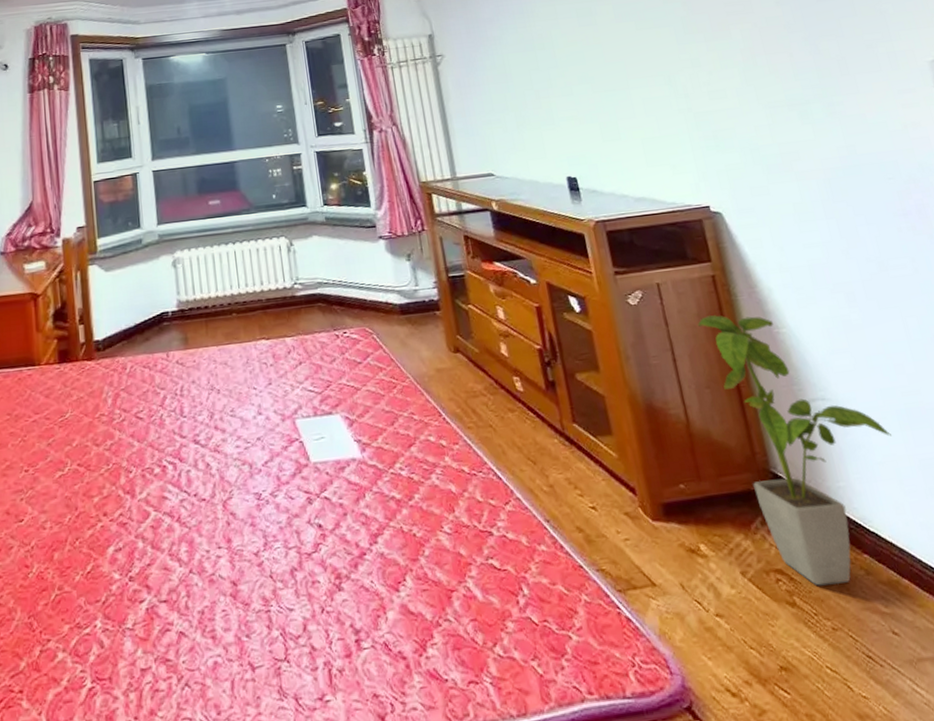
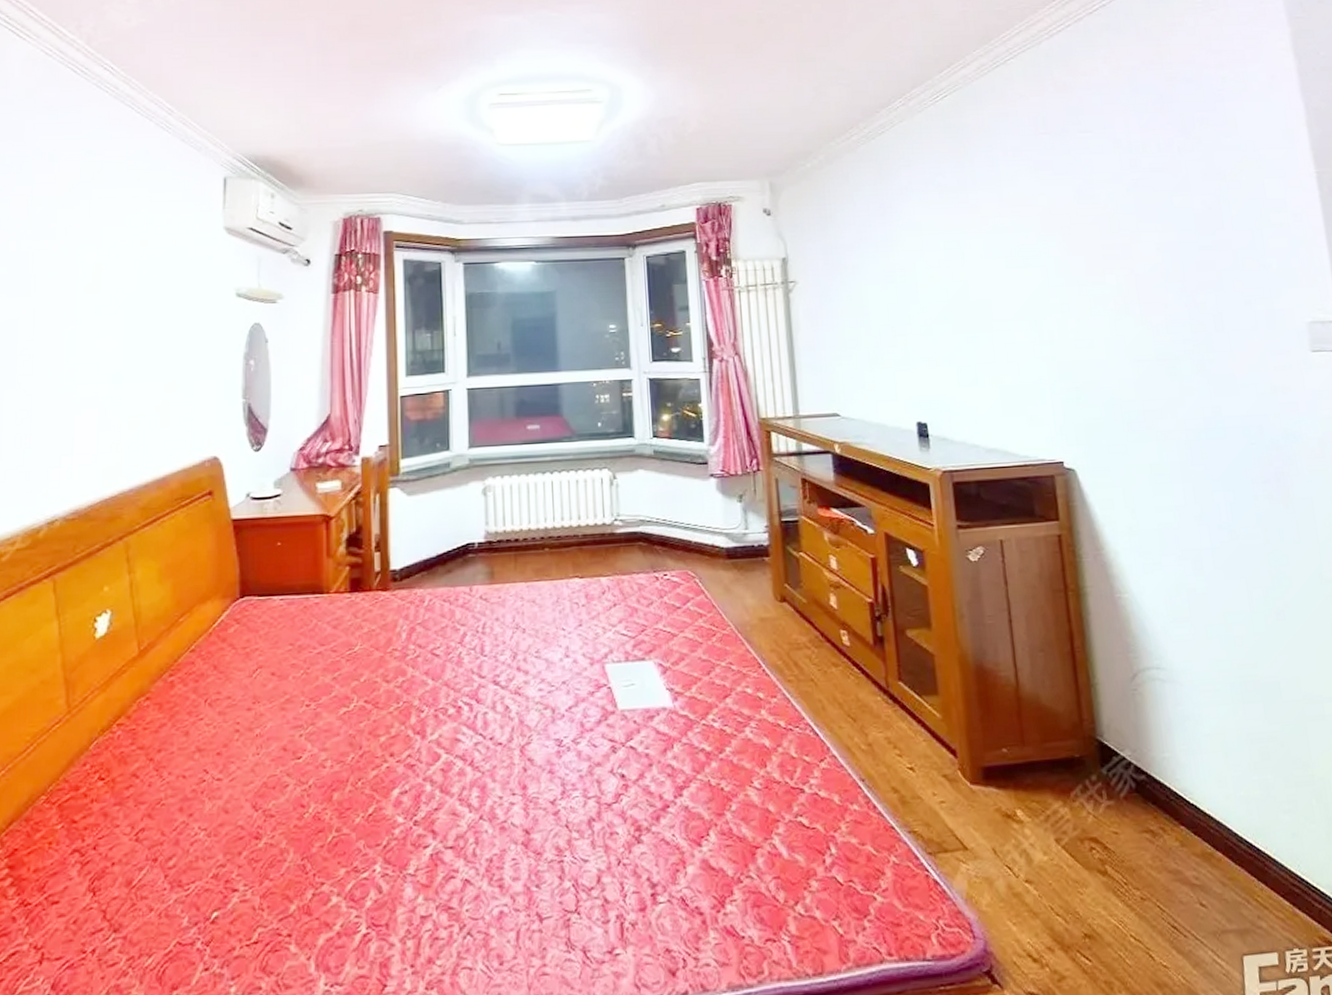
house plant: present [697,315,892,586] -> none [1038,576,1222,856]

